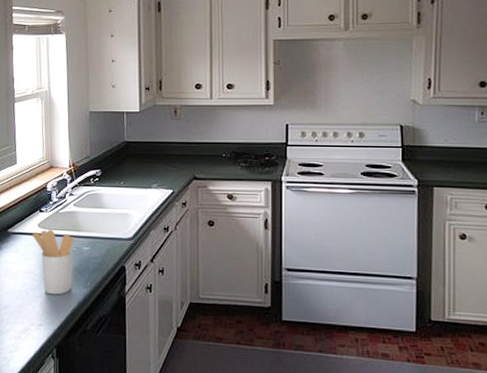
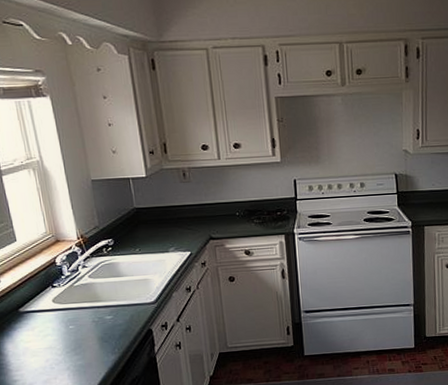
utensil holder: present [32,230,75,295] -> none [47,304,99,366]

